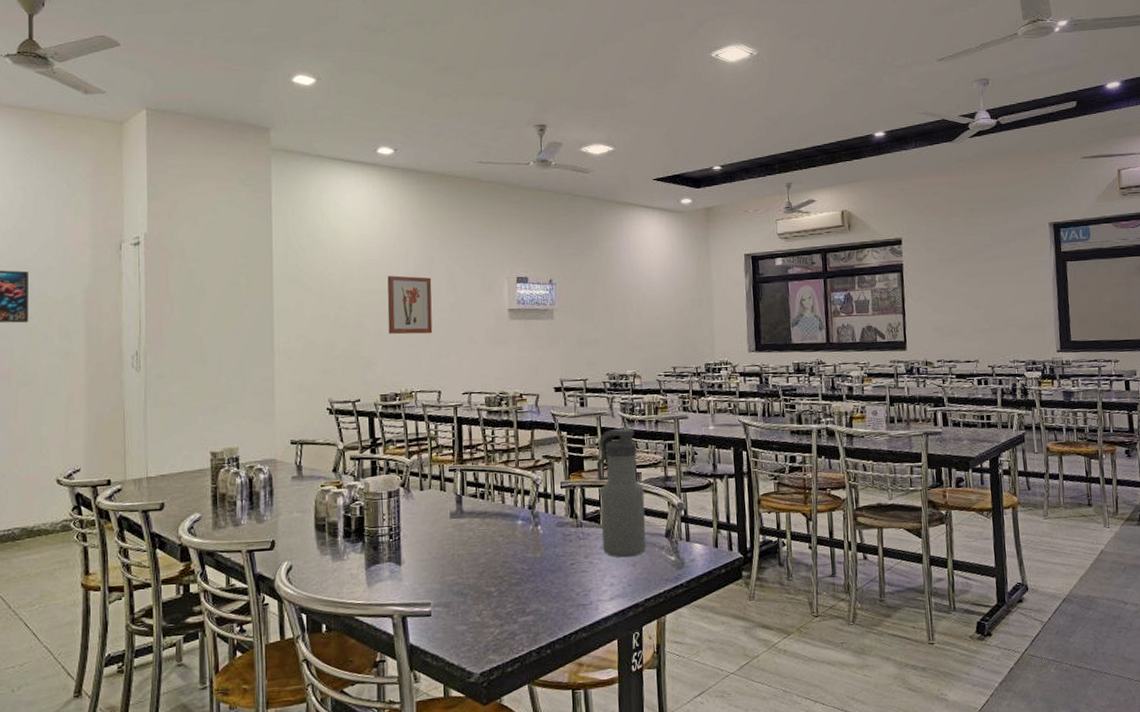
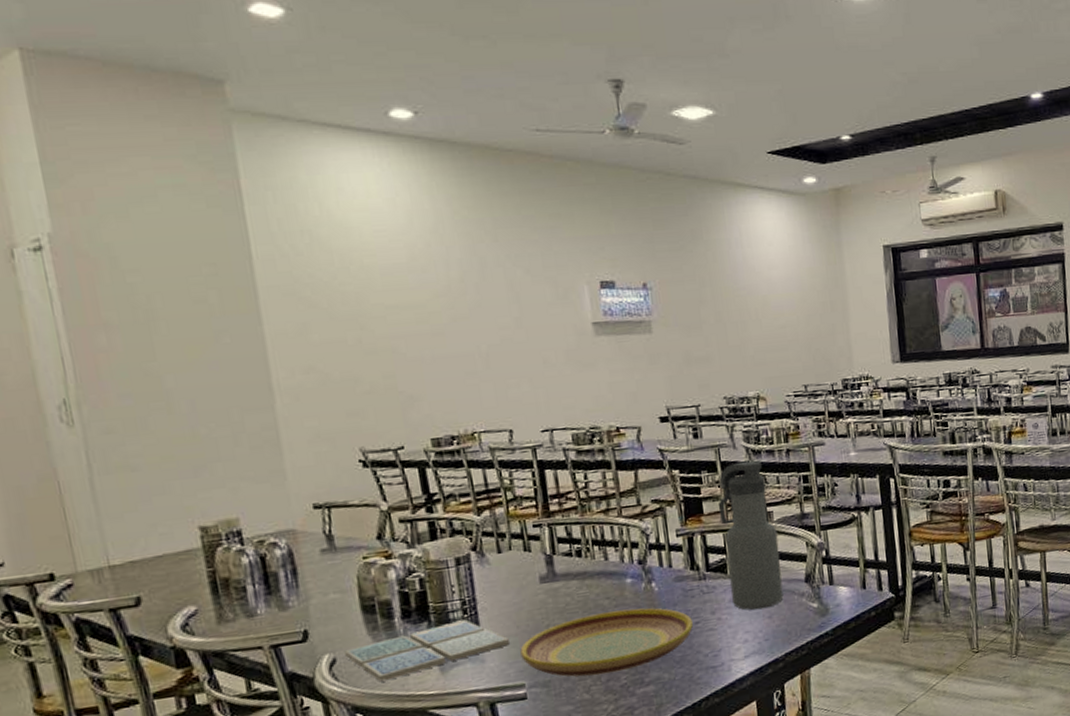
drink coaster: none [299,543,423,589] -> present [345,619,511,682]
wall art: present [387,275,433,335] -> none [423,283,494,361]
plate: none [430,546,569,602] -> present [520,608,693,677]

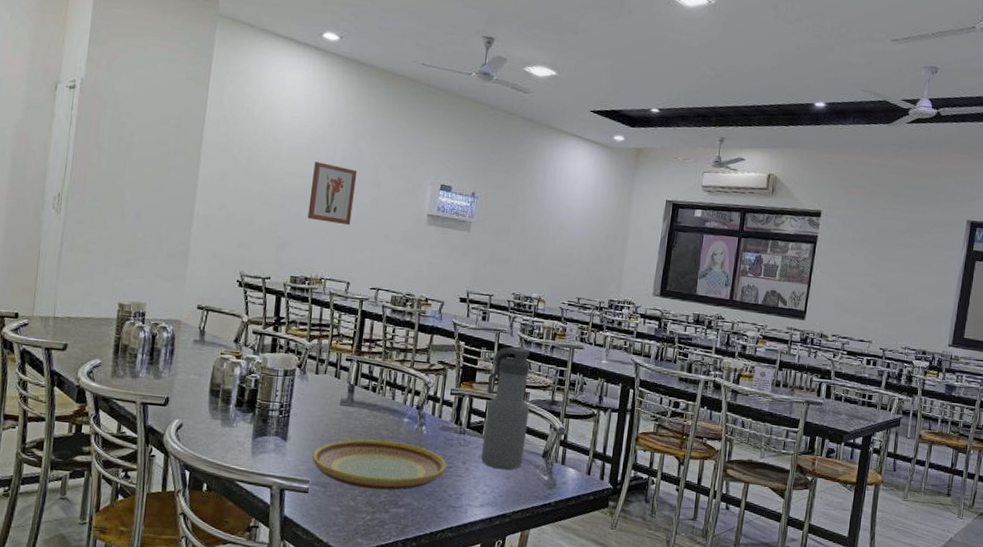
drink coaster: present [345,619,511,682] -> none [189,418,308,451]
wall art: none [423,283,494,361] -> present [307,162,357,226]

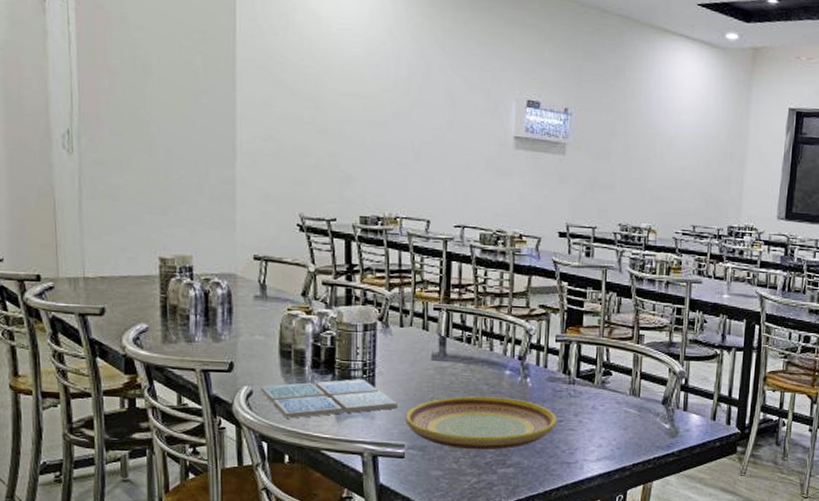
drink coaster: none [189,418,308,451] -> present [261,379,399,419]
wall art: present [307,162,357,226] -> none [373,78,427,154]
water bottle: present [480,347,530,471] -> none [594,285,645,421]

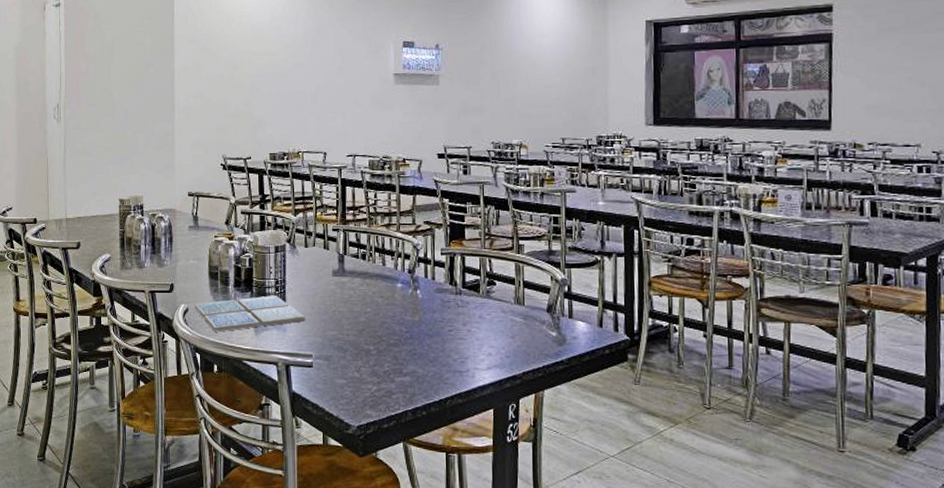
plate: present [405,396,556,450] -> none [312,308,447,360]

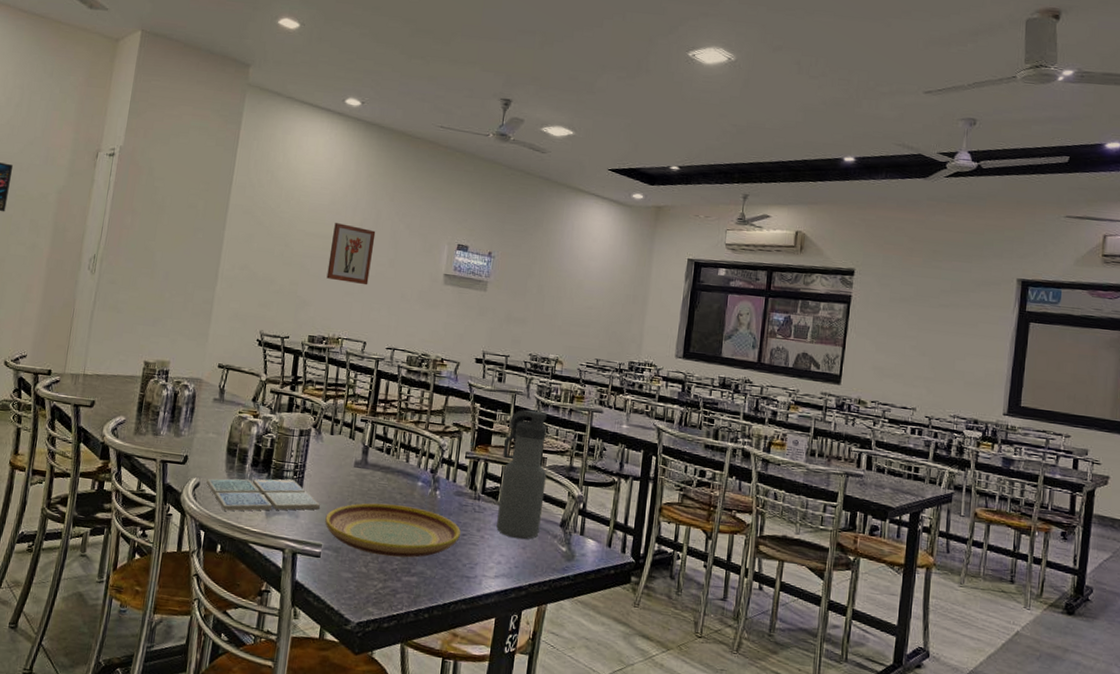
wall art: none [278,38,320,96] -> present [326,223,376,285]
plate: none [312,308,447,360] -> present [325,503,461,558]
water bottle: none [478,198,527,329] -> present [495,409,547,540]

